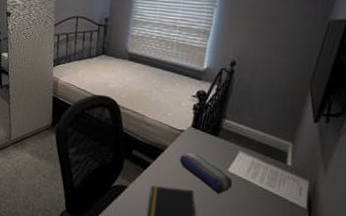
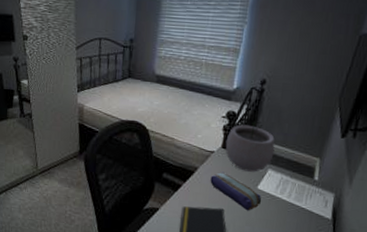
plant pot: none [195,100,246,154] -> present [225,119,275,172]

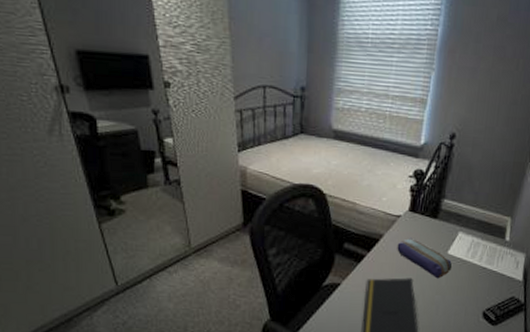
plant pot: present [225,119,275,172] -> none [412,178,466,236]

